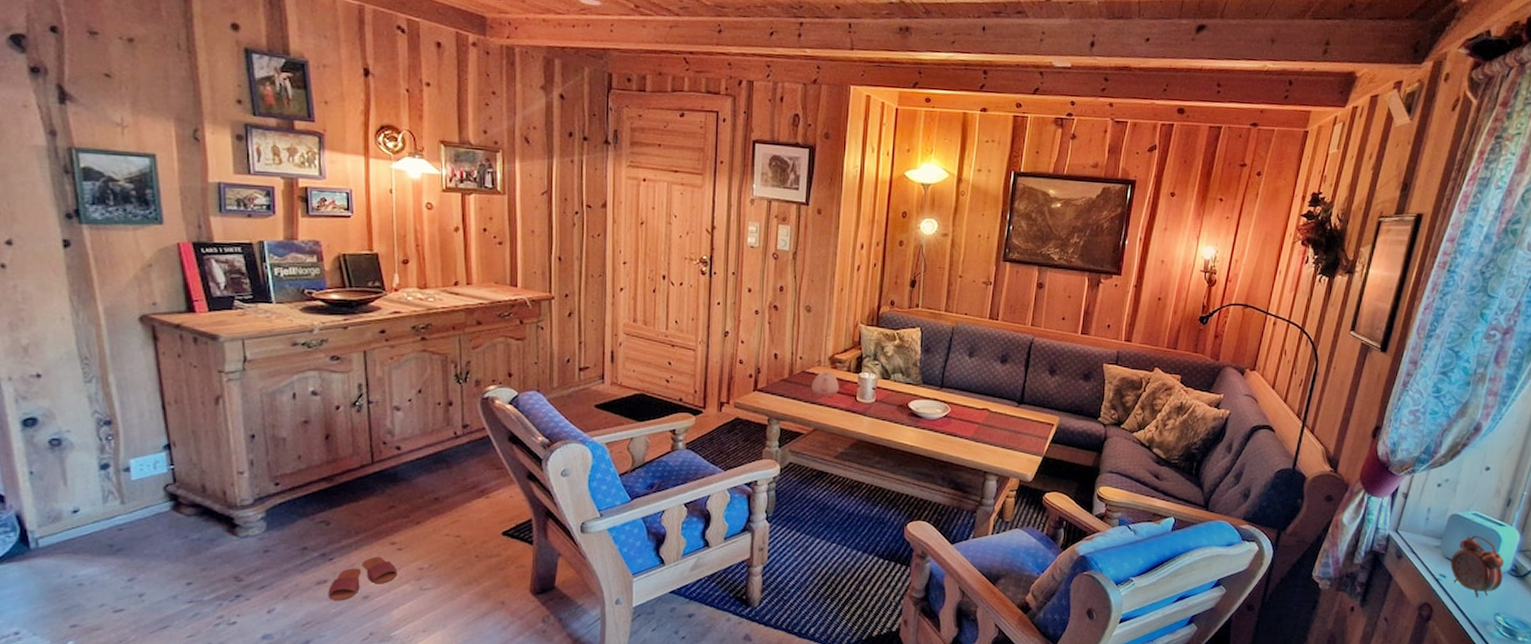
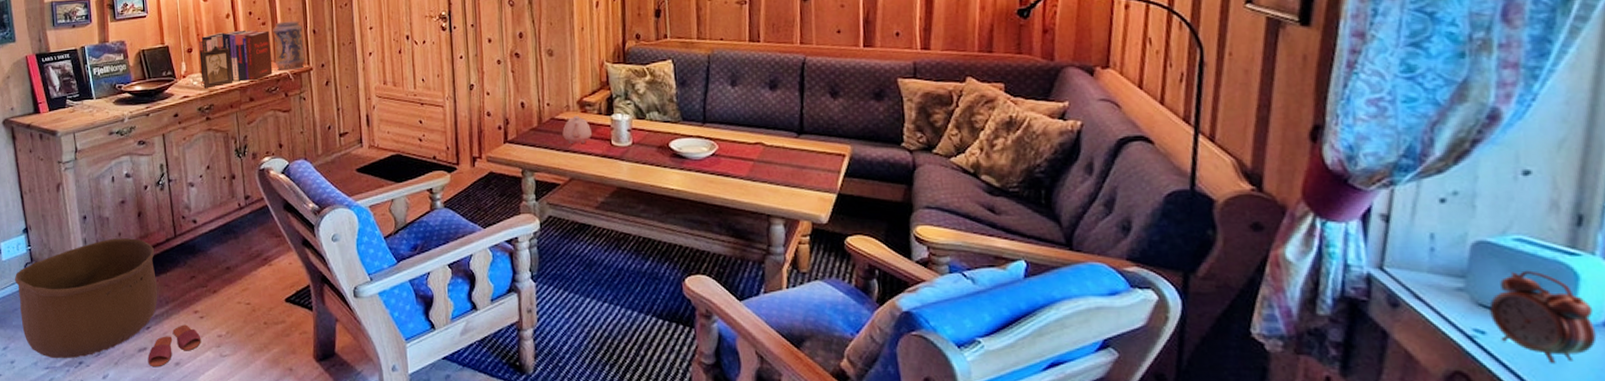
basket: none [148,461,346,592] -> present [14,238,158,359]
books: none [416,246,507,304] -> present [198,29,273,82]
photo frame: none [417,260,458,306] -> present [201,45,233,89]
decorative vase: none [510,243,547,298] -> present [273,20,306,71]

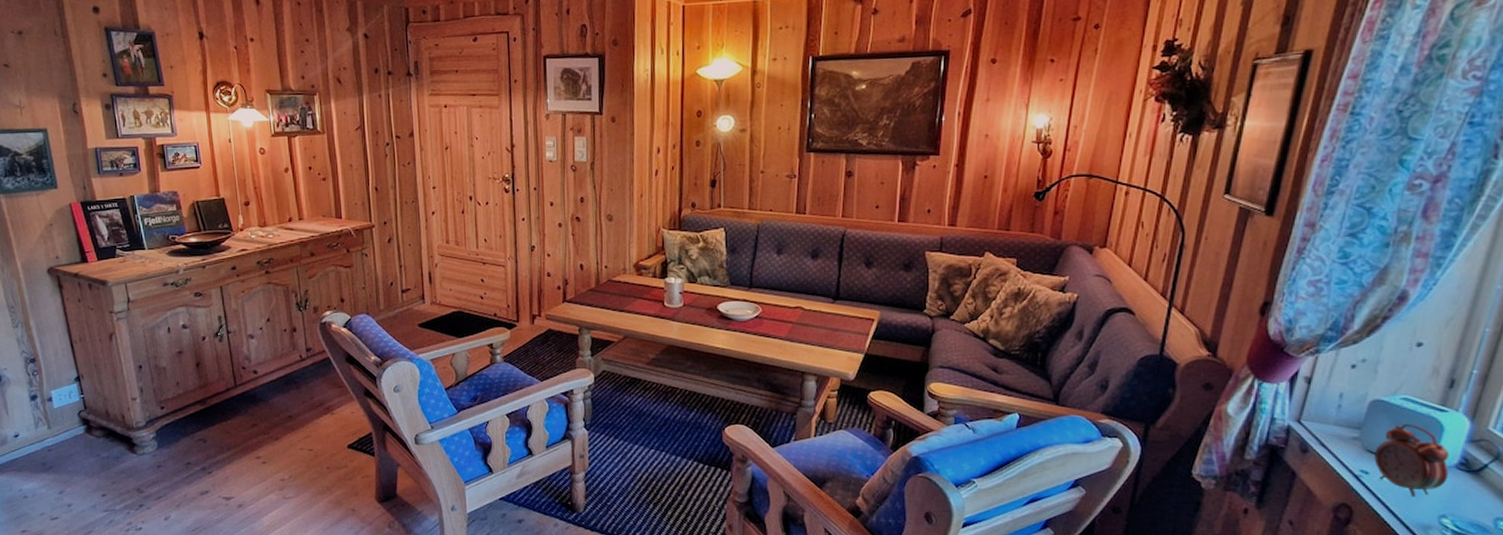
basket: present [14,238,158,359] -> none [67,387,219,502]
slippers: present [148,324,201,368] -> none [210,469,264,509]
books: present [198,29,273,82] -> none [255,184,334,236]
photo frame: present [201,45,233,89] -> none [258,199,293,243]
decorative vase: present [273,20,306,71] -> none [334,177,368,228]
teapot: present [562,116,593,144] -> none [618,278,647,305]

